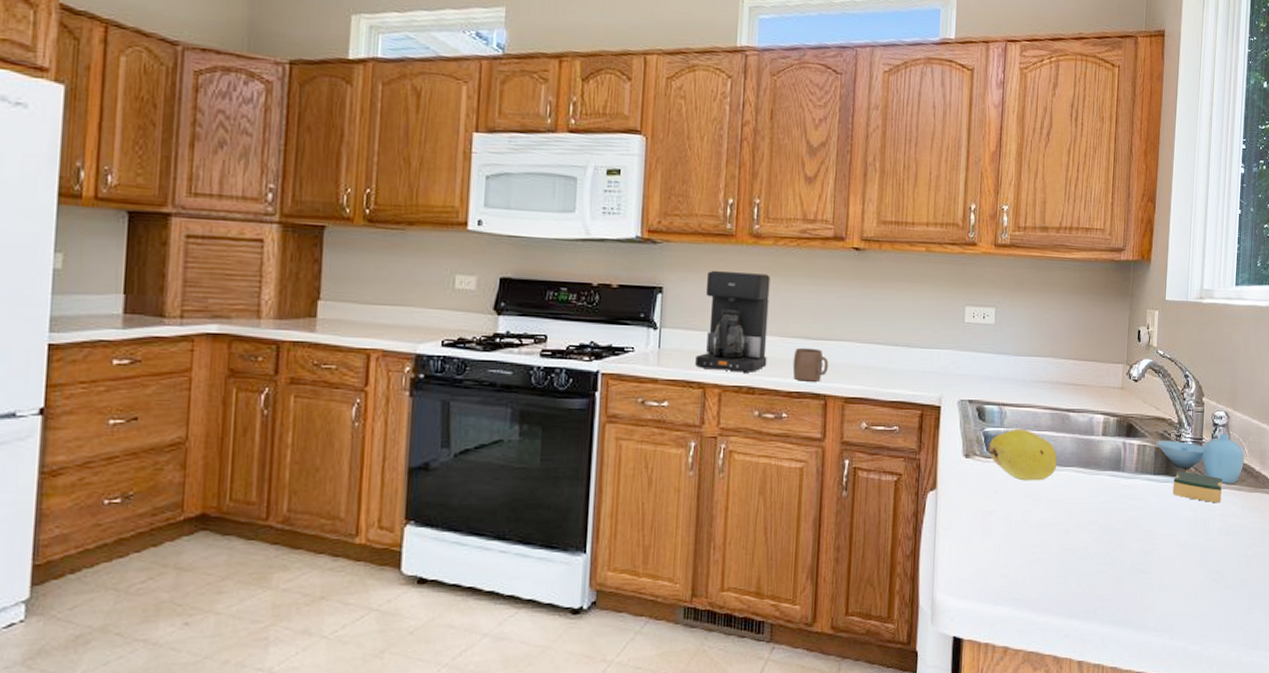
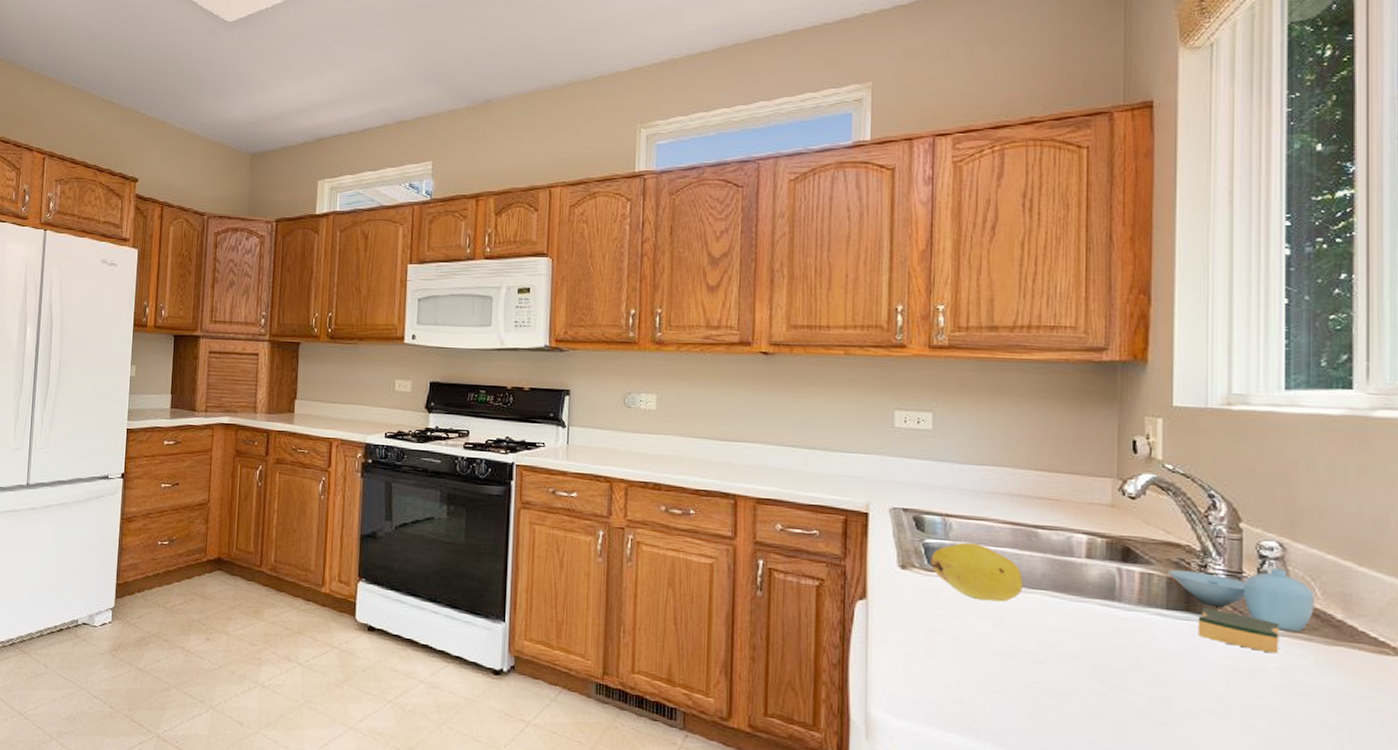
coffee maker: present [695,271,770,372] -> none [602,375,674,470]
mug: present [792,347,829,382] -> none [699,448,738,481]

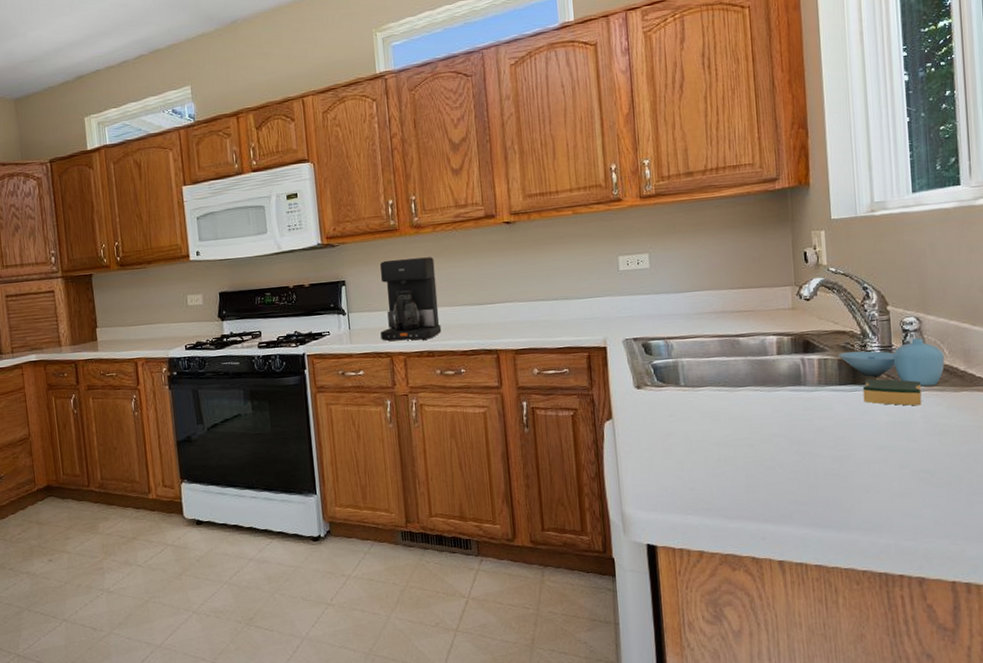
coffee maker: none [602,375,674,470] -> present [380,257,442,341]
fruit: present [930,542,1024,602] -> none [659,357,733,404]

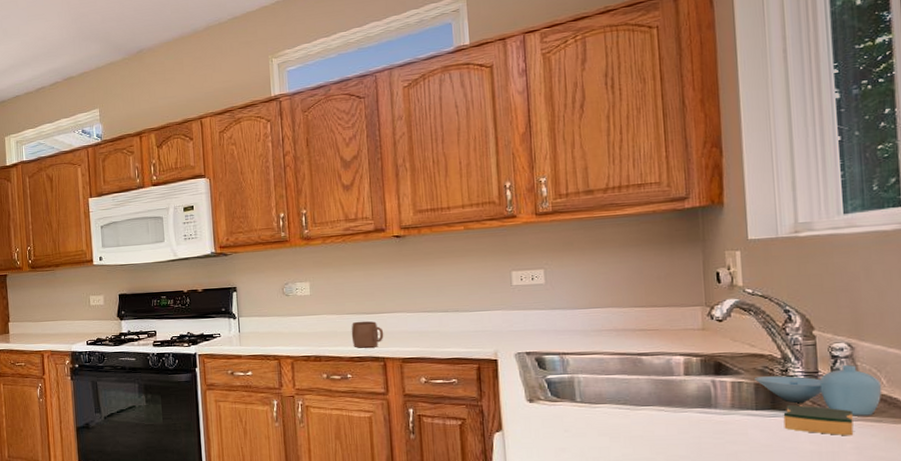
coffee maker: present [380,257,442,341] -> none [269,267,329,345]
mug: none [463,312,497,341] -> present [351,321,384,348]

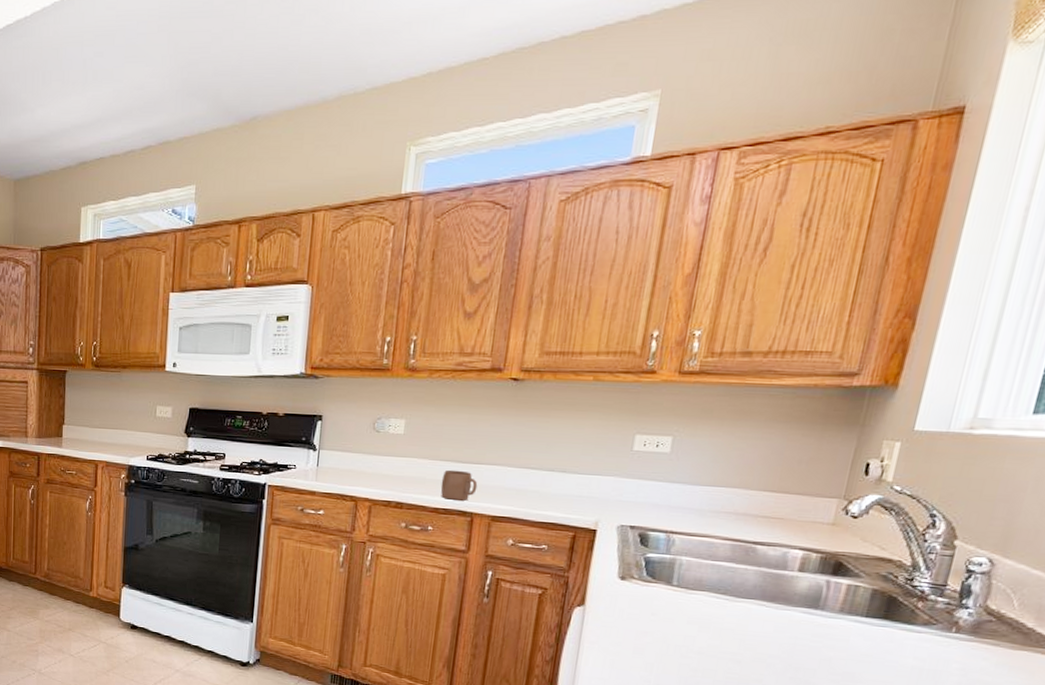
soap dispenser: present [753,365,882,416] -> none [873,582,1013,638]
sponge: present [783,405,854,436] -> none [890,616,970,657]

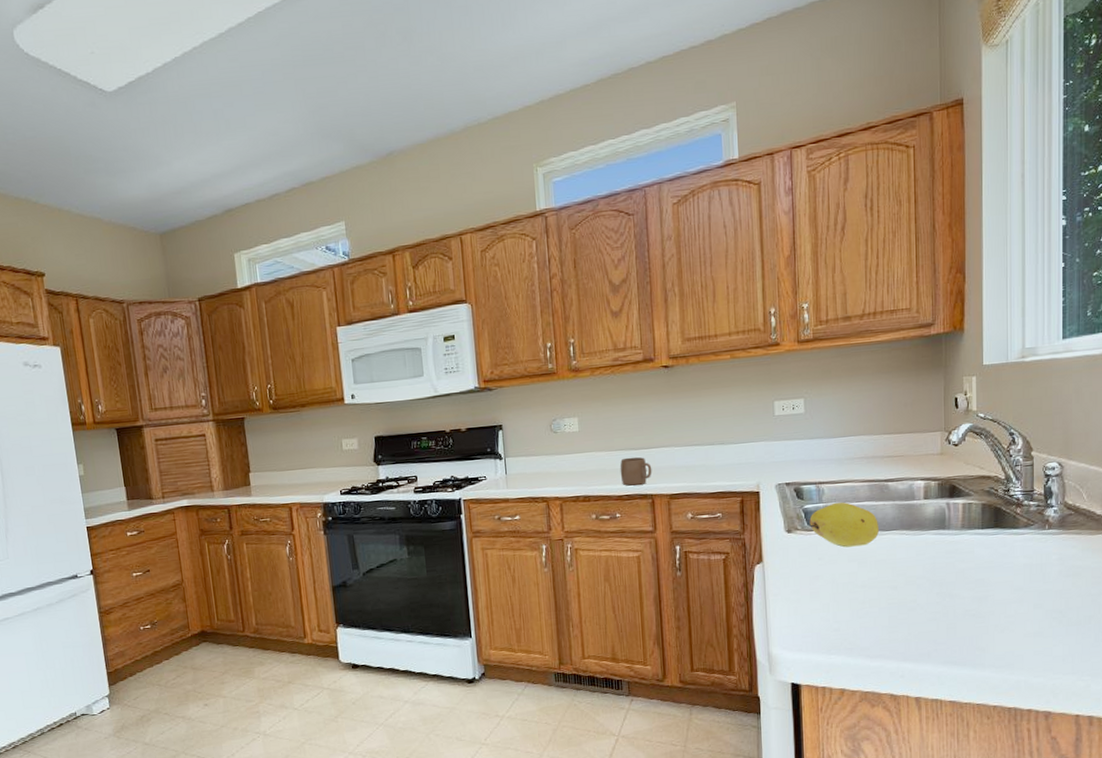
fruit: none [649,556,735,610] -> present [809,502,880,547]

